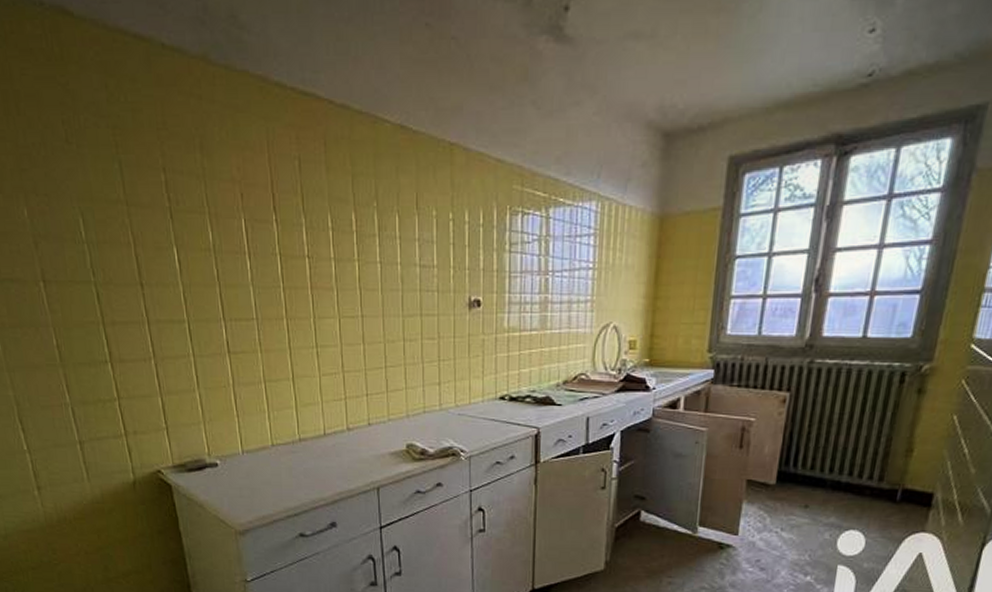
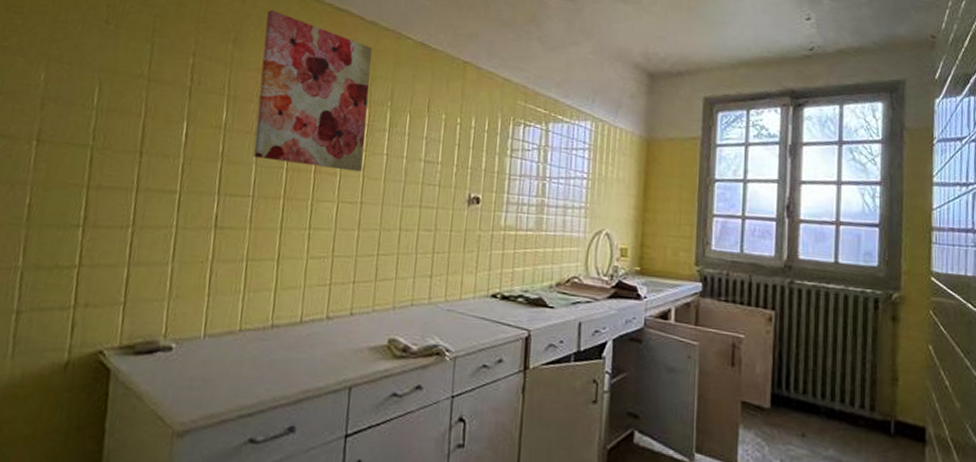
wall art: none [227,103,358,284] -> present [253,9,372,172]

